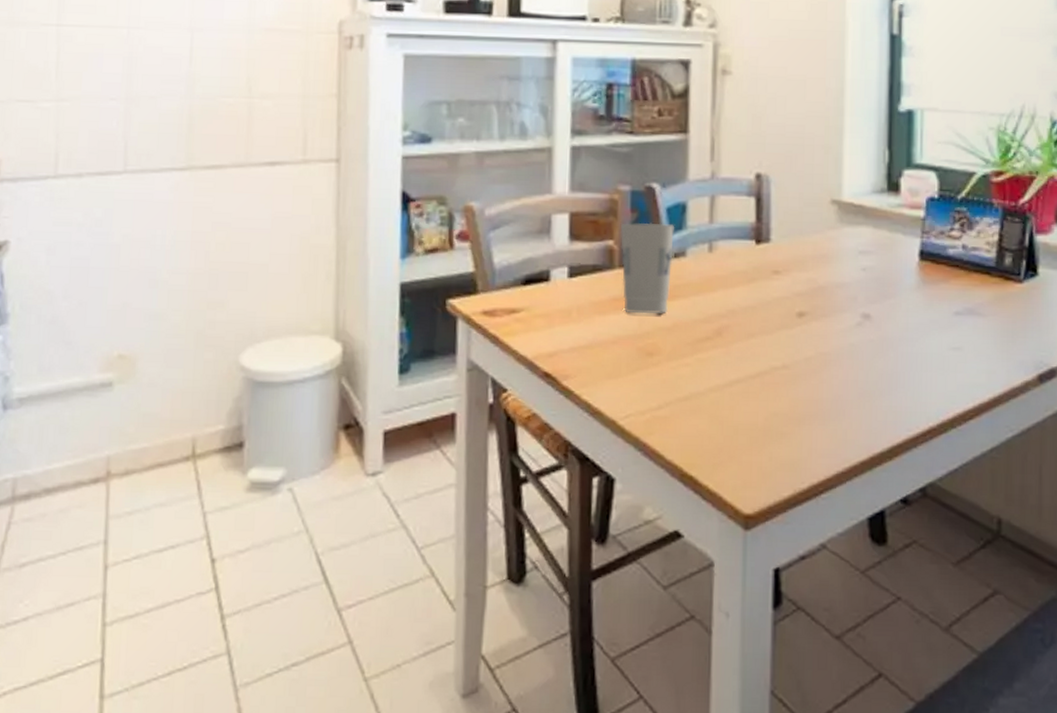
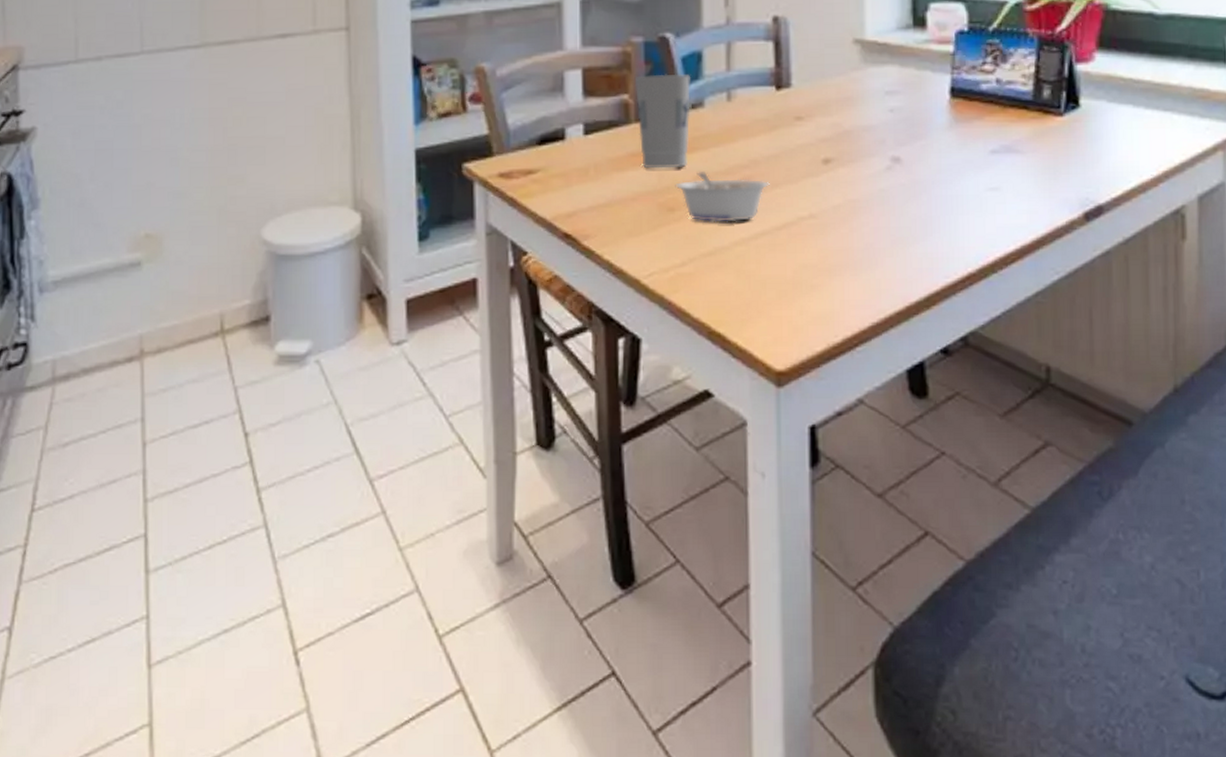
legume: none [655,319,746,369] -> present [675,172,770,223]

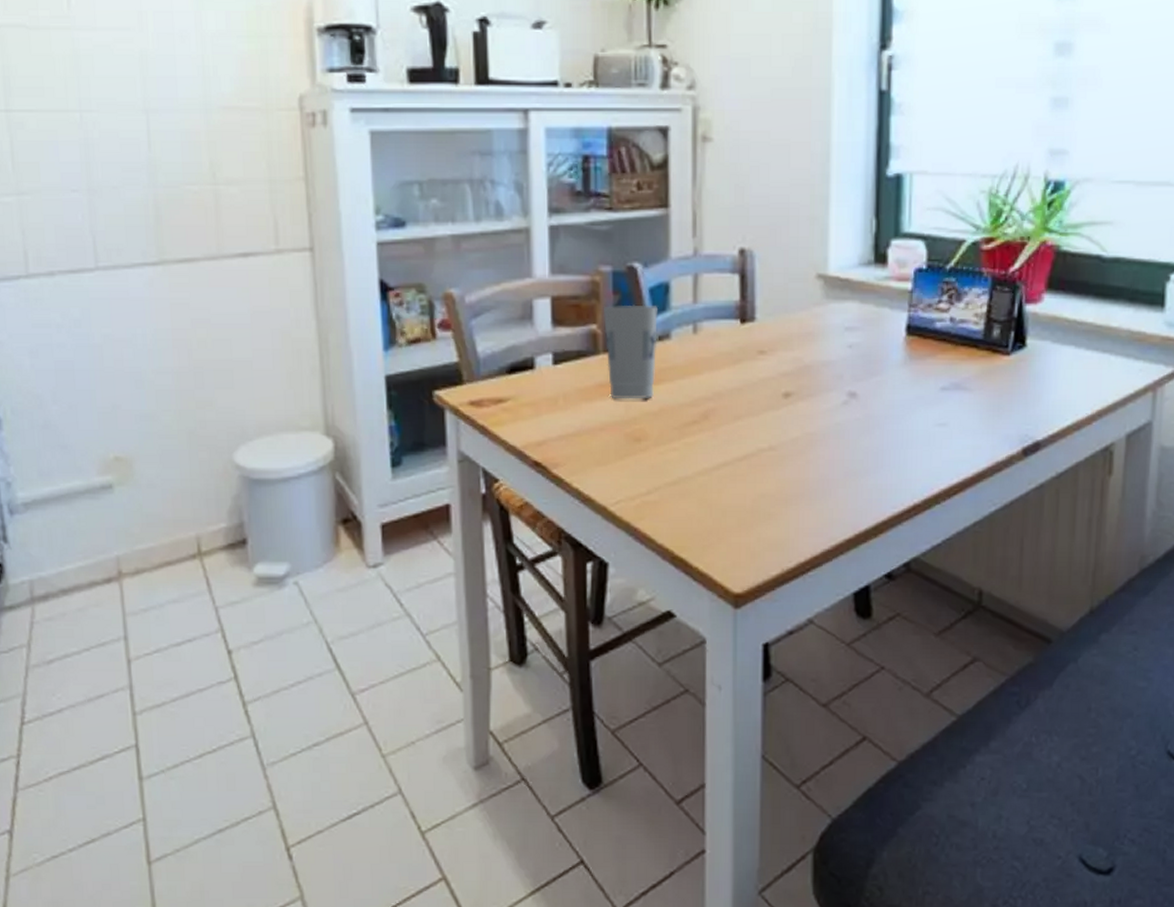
legume: present [675,172,770,223] -> none [642,403,732,453]

